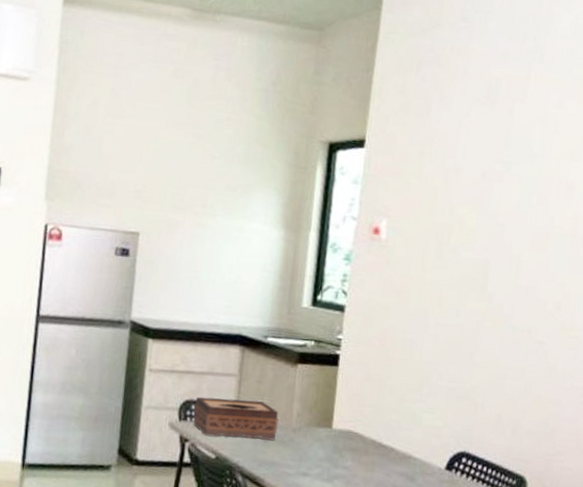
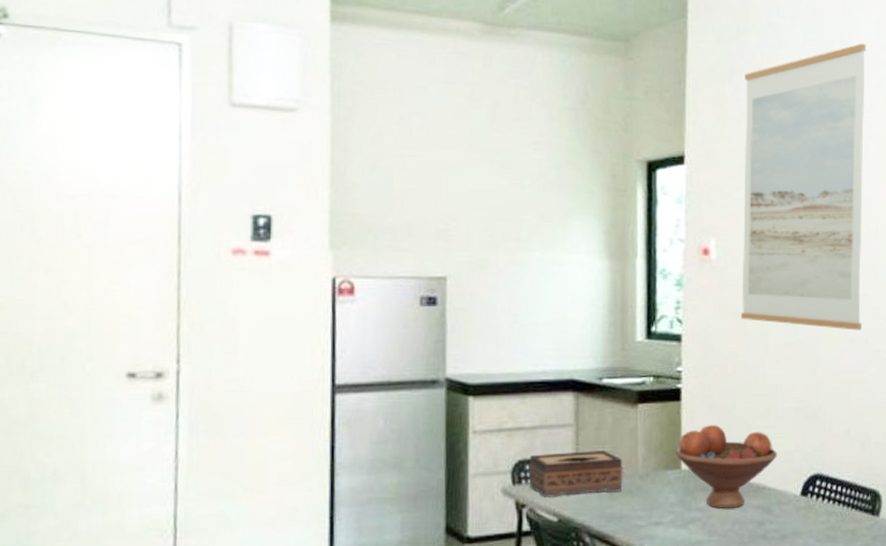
fruit bowl: none [328,391,426,472] -> present [675,424,777,508]
wall art: none [404,40,562,321] -> present [741,43,867,331]

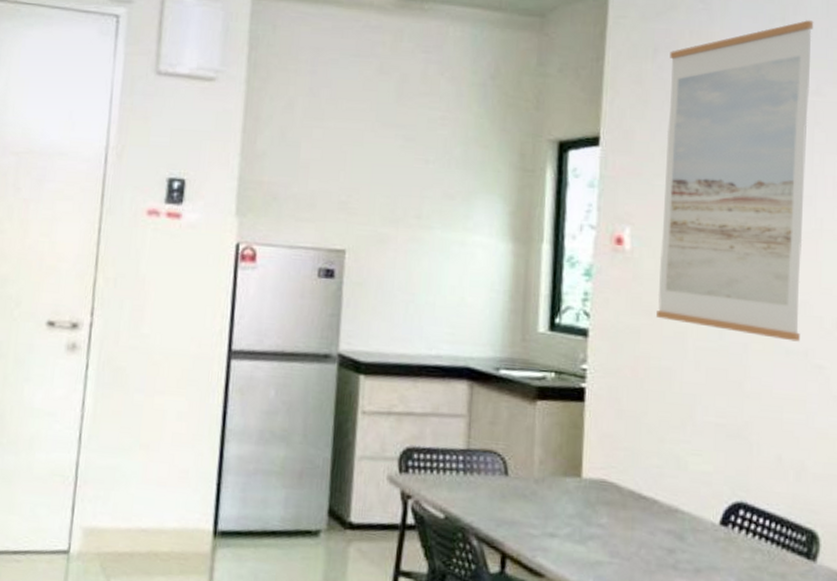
tissue box: present [529,450,623,498] -> none [416,443,517,495]
fruit bowl: present [675,424,777,508] -> none [576,431,693,530]

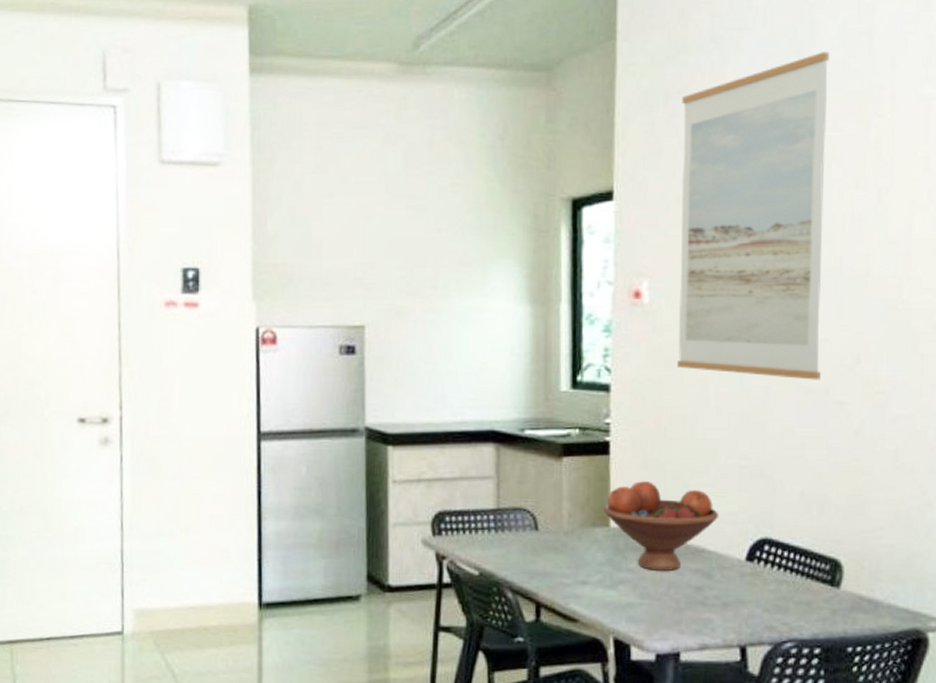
fruit bowl: none [576,431,693,530] -> present [603,480,718,571]

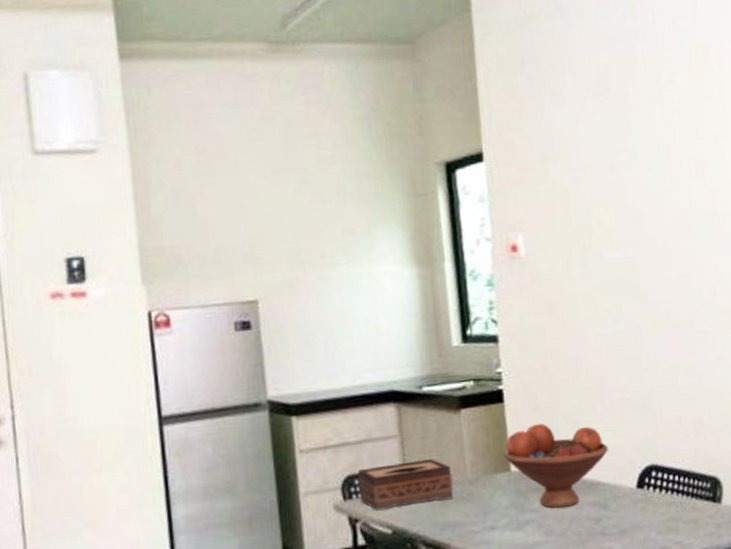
tissue box: none [449,504,547,551] -> present [357,459,453,511]
wall art: present [677,52,830,380] -> none [536,14,684,314]

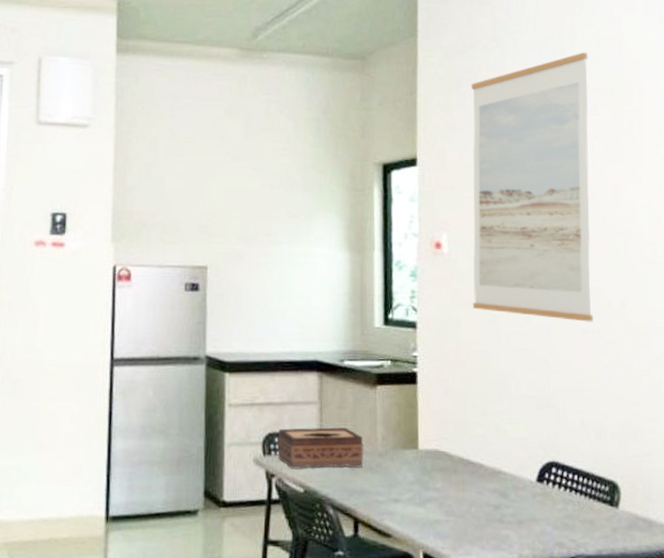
fruit bowl: present [503,423,608,508] -> none [413,407,511,490]
wall art: none [536,14,684,314] -> present [471,52,593,322]

